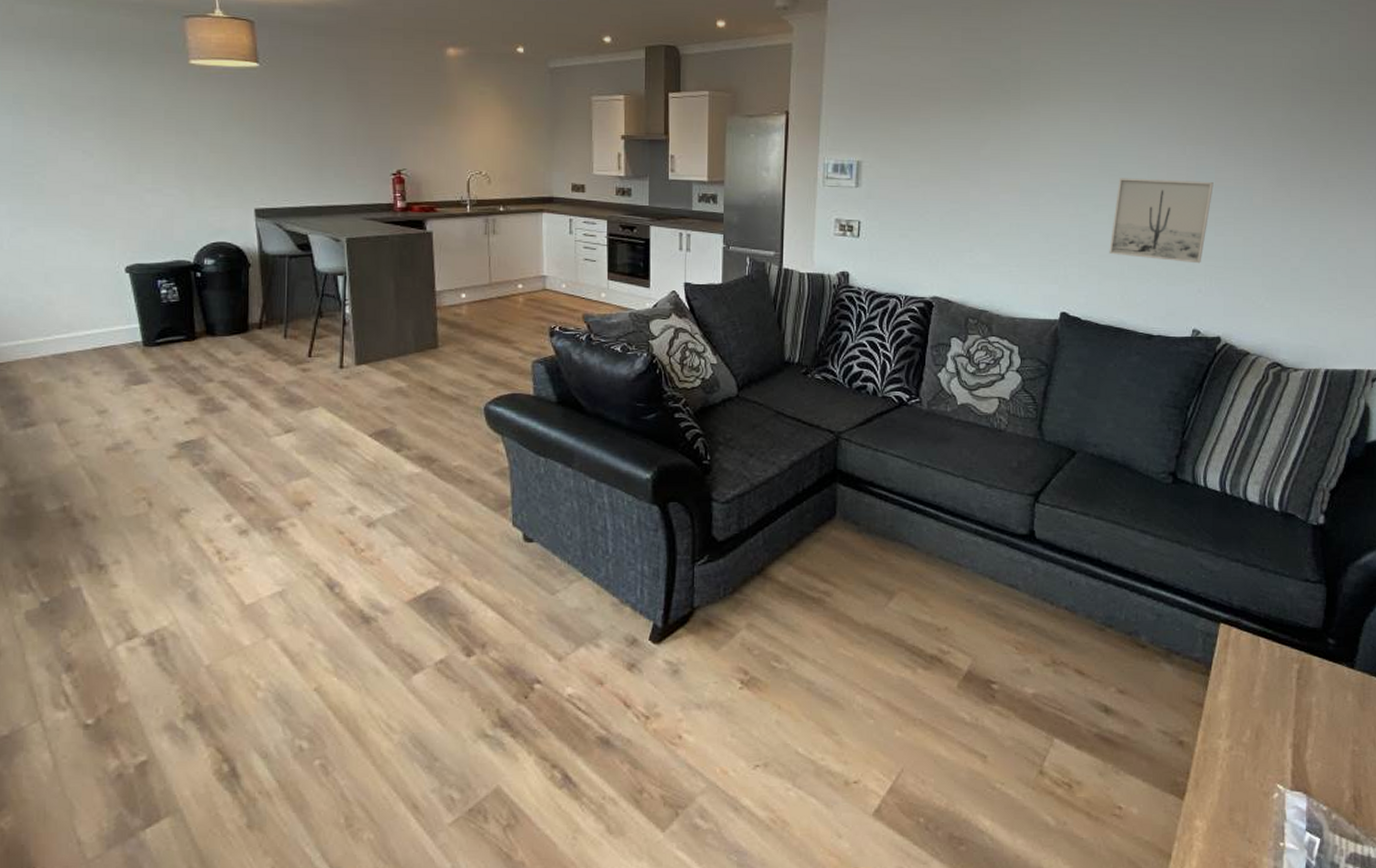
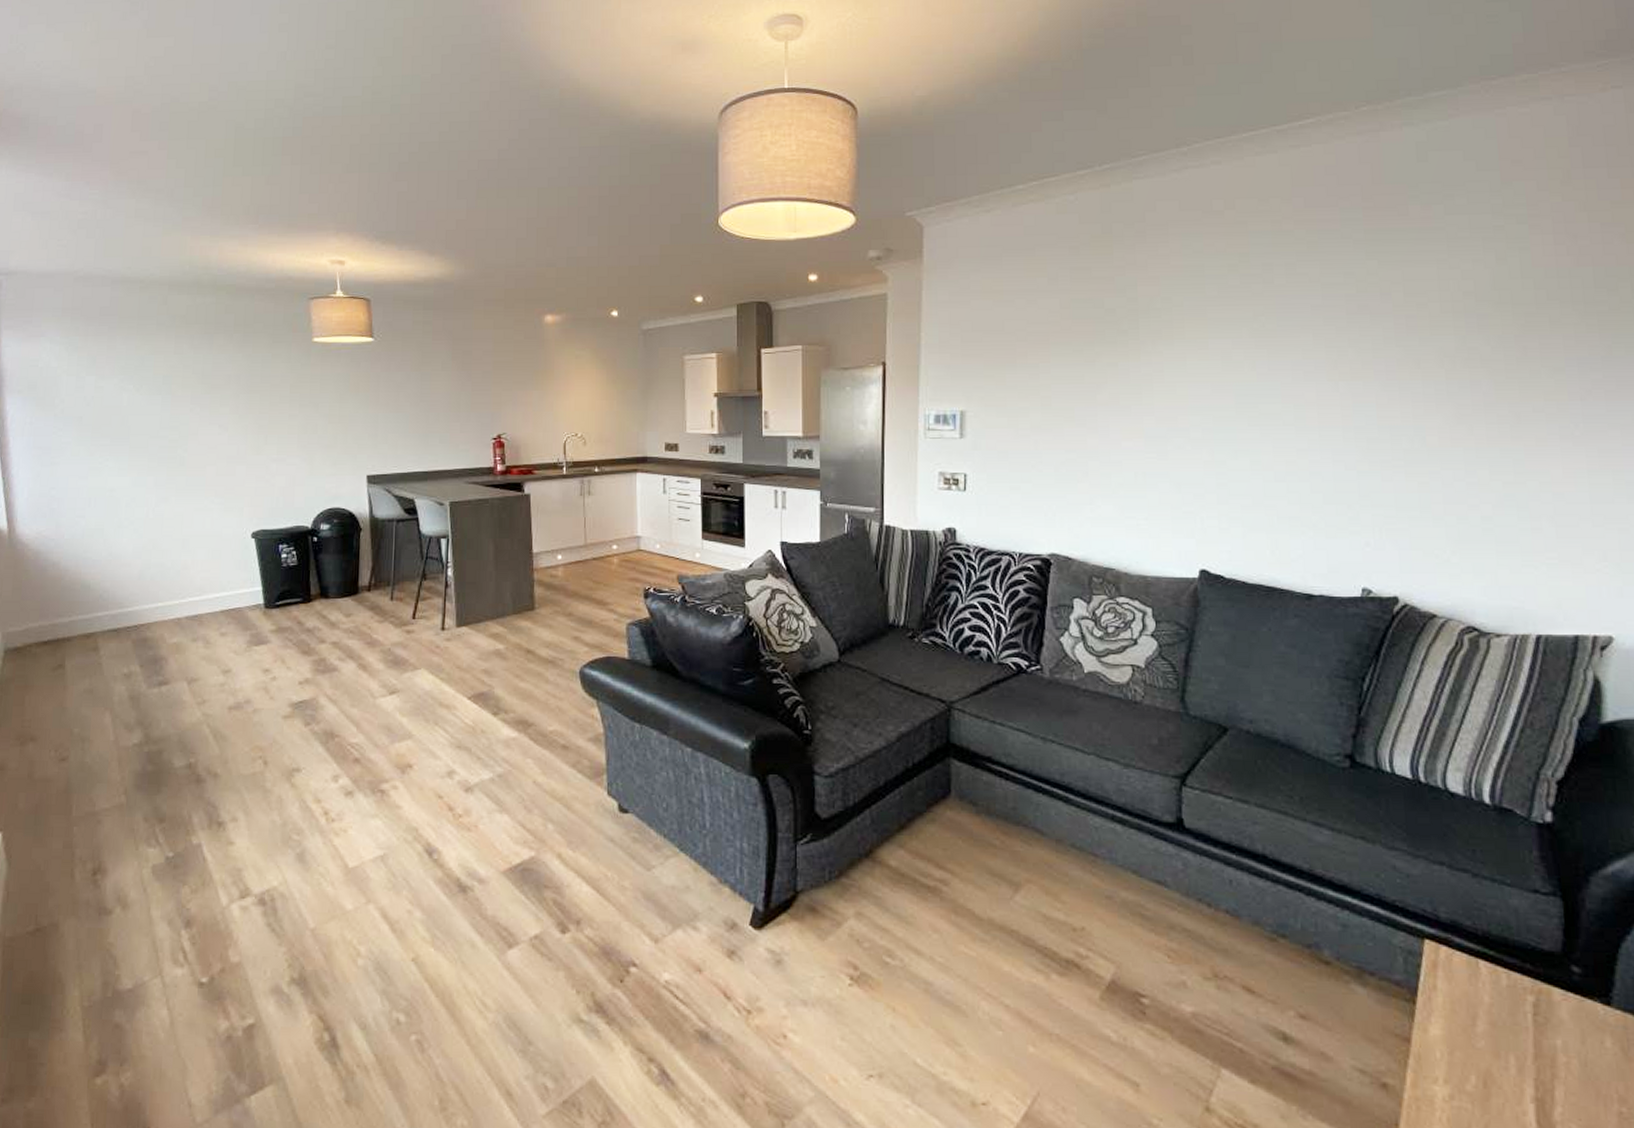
wall art: present [1109,178,1214,264] -> none [1253,419,1376,513]

